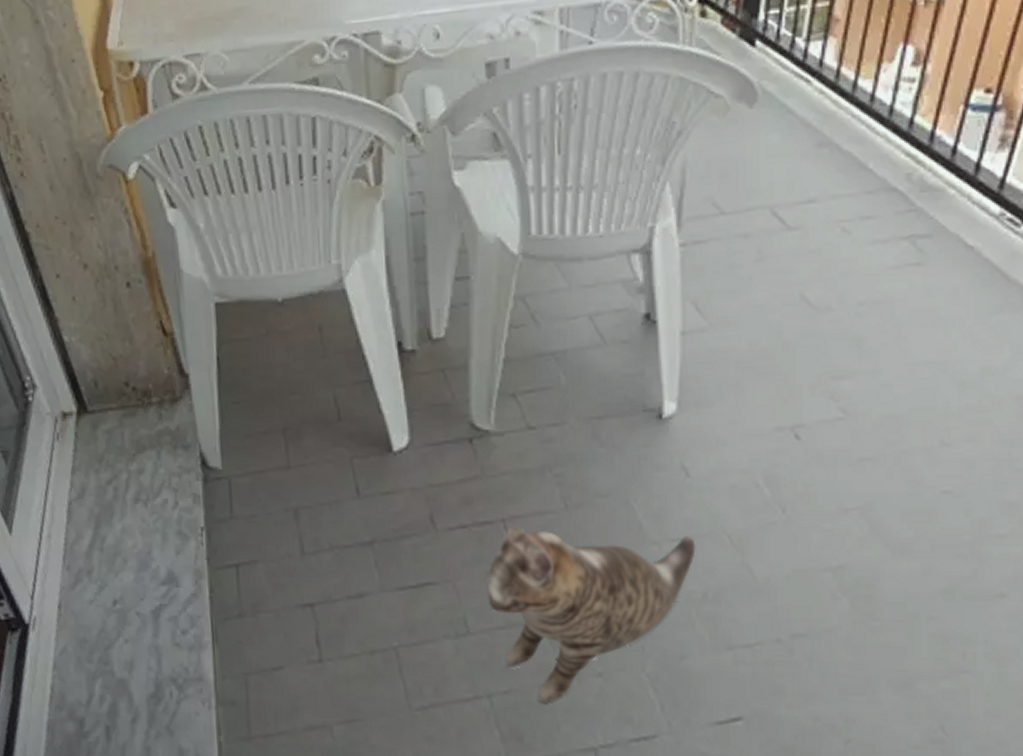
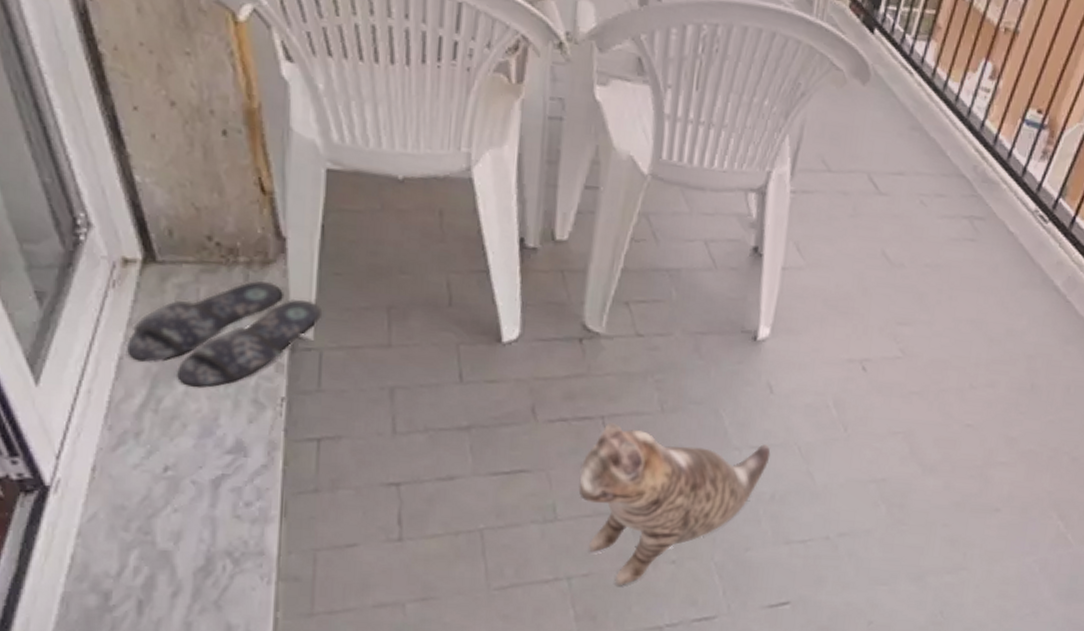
slippers: none [72,417,227,525] -> present [125,280,323,388]

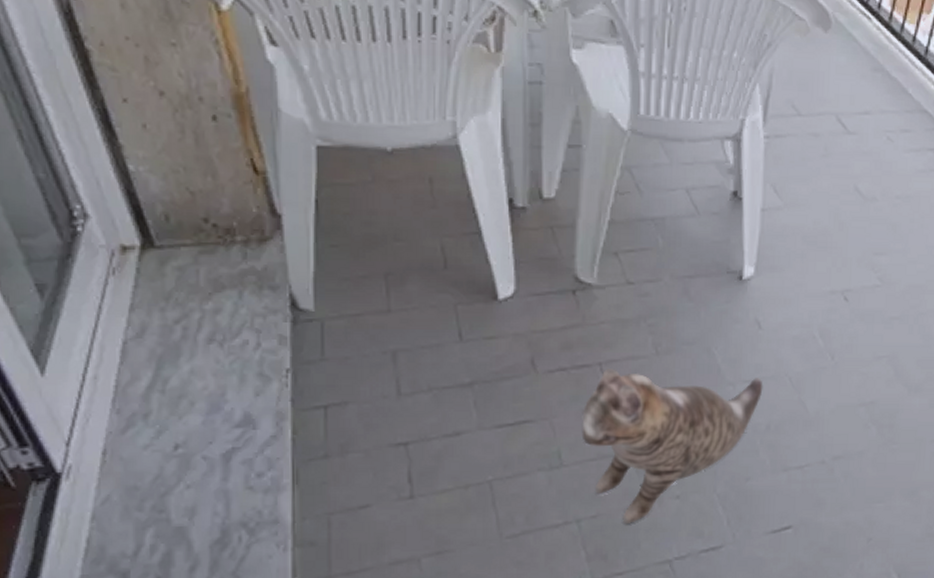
slippers: present [125,280,323,388] -> none [129,257,322,366]

